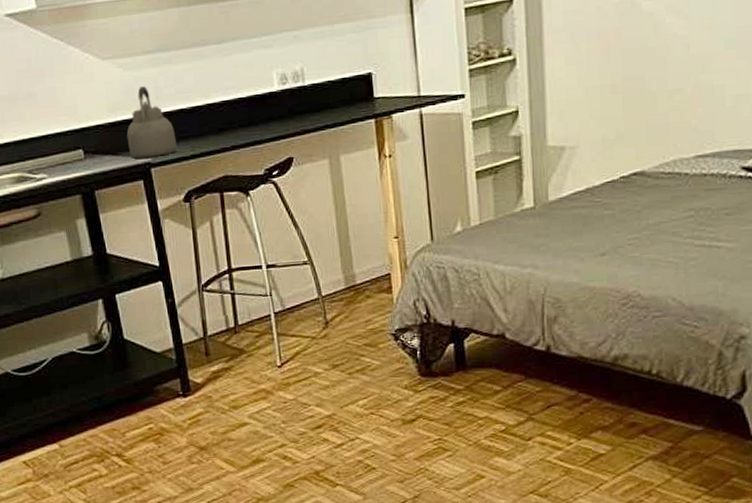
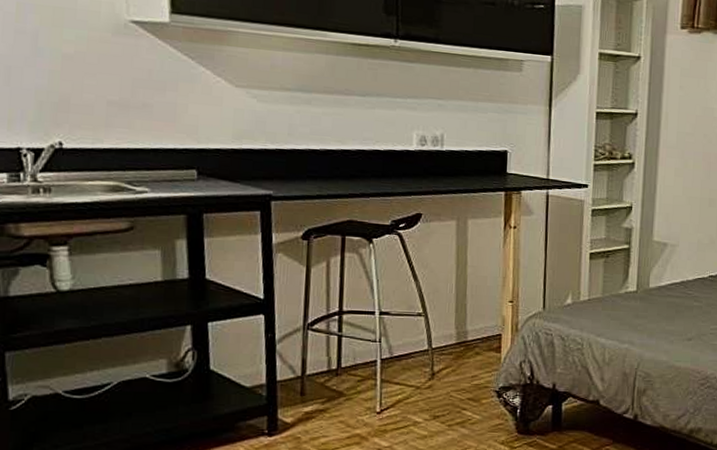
kettle: present [126,86,178,159] -> none [249,120,304,191]

